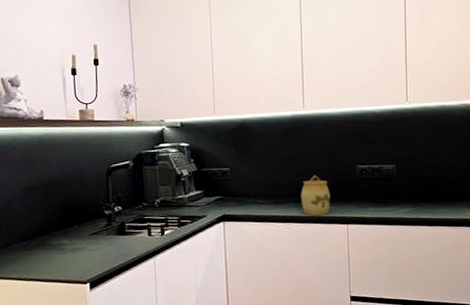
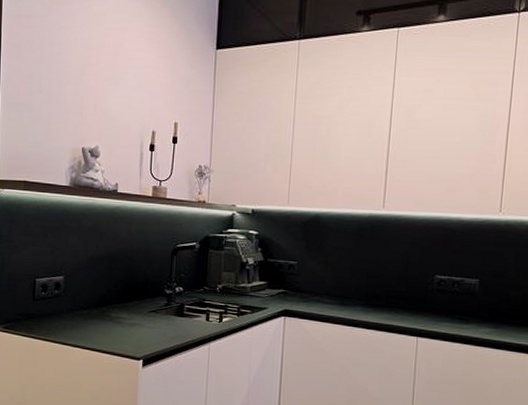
jar: present [301,175,331,216] -> none [369,280,403,324]

